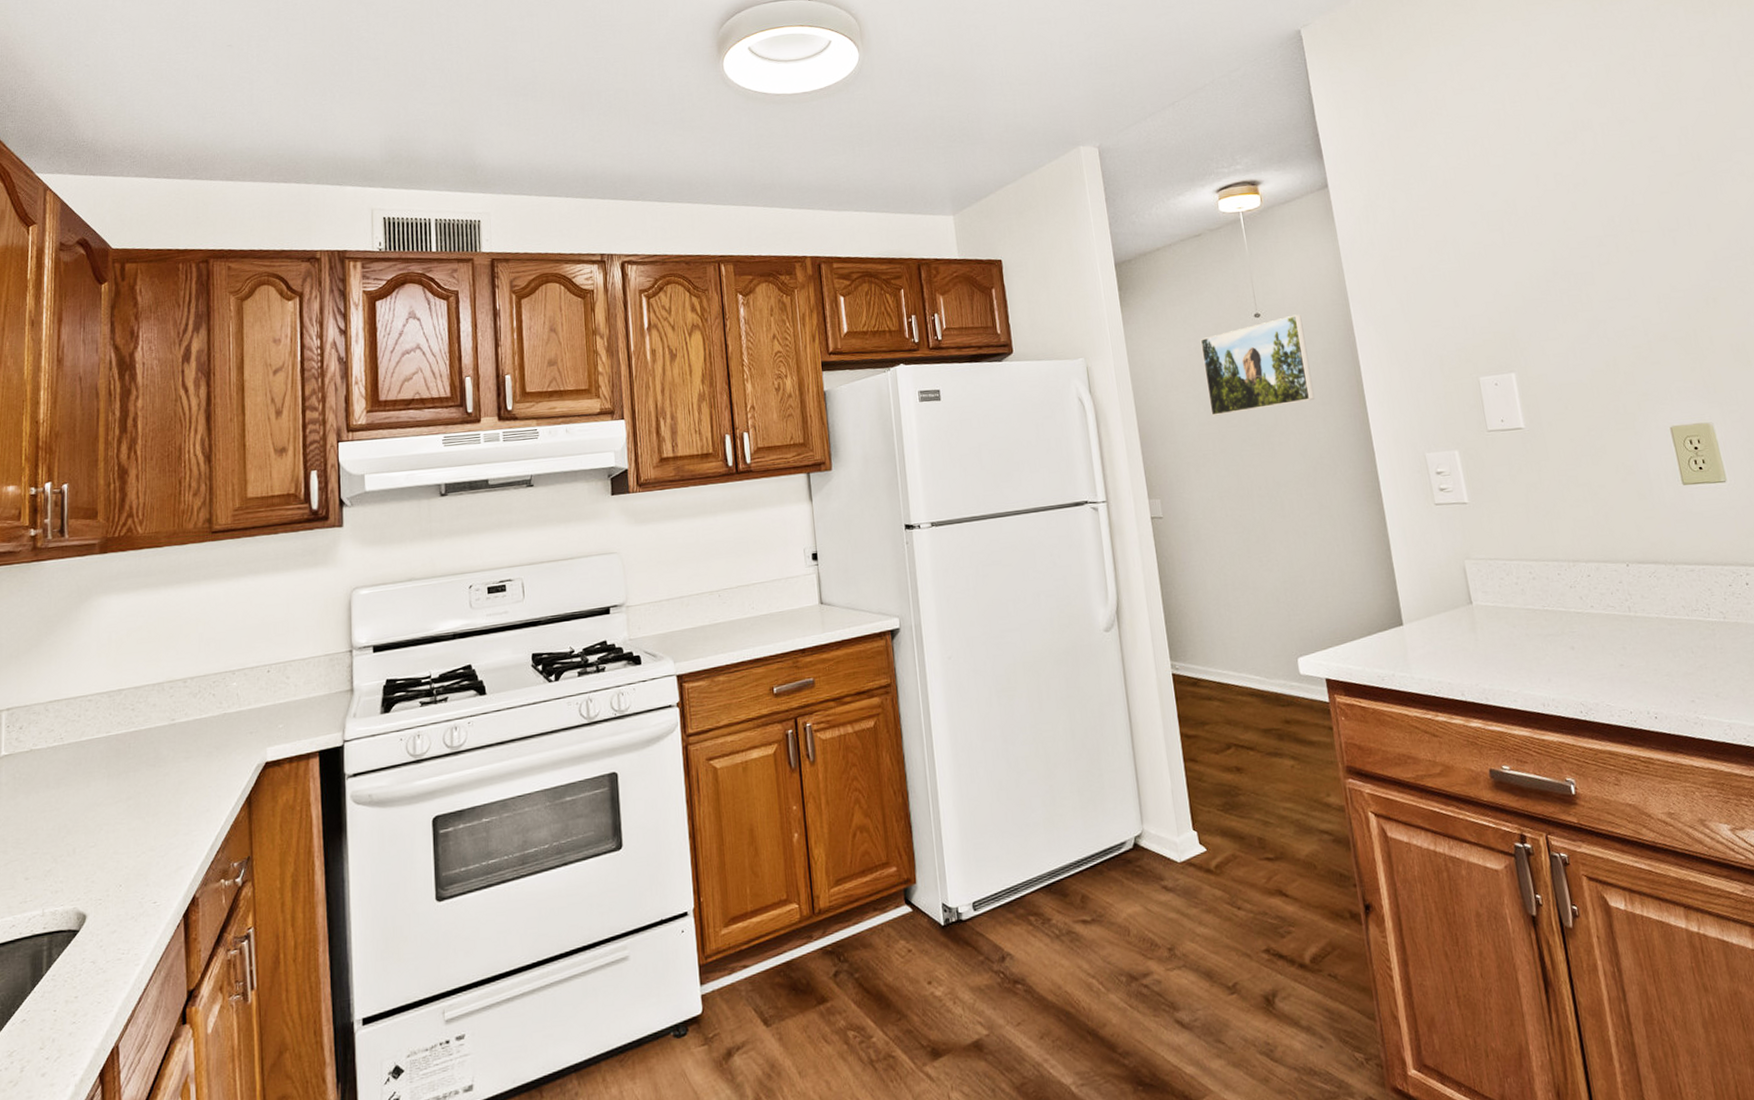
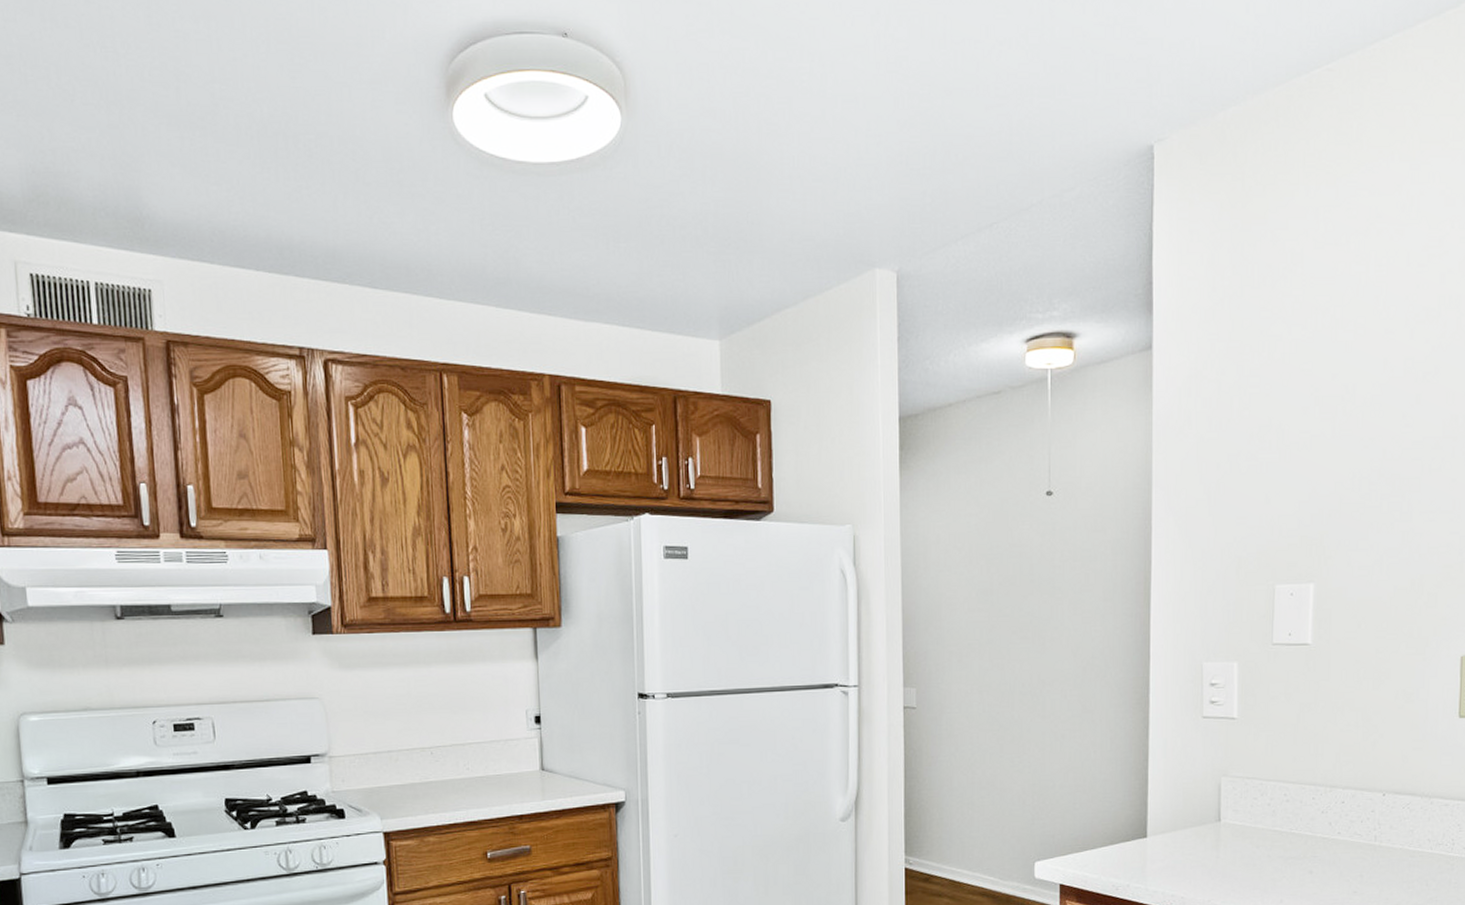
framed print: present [1200,314,1315,417] -> none [982,496,1097,603]

